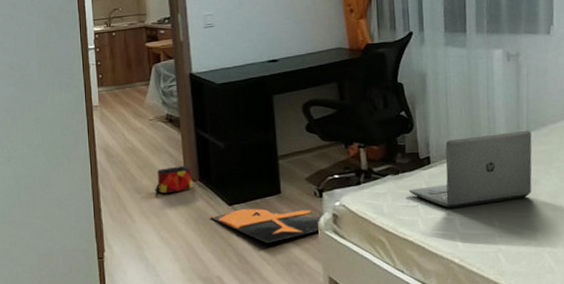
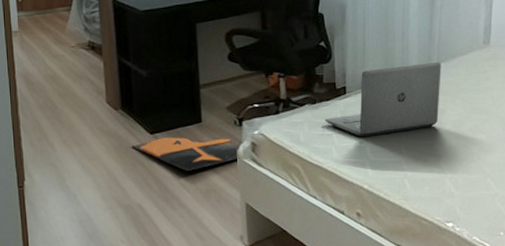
bag: present [154,166,193,193] -> none [75,94,115,122]

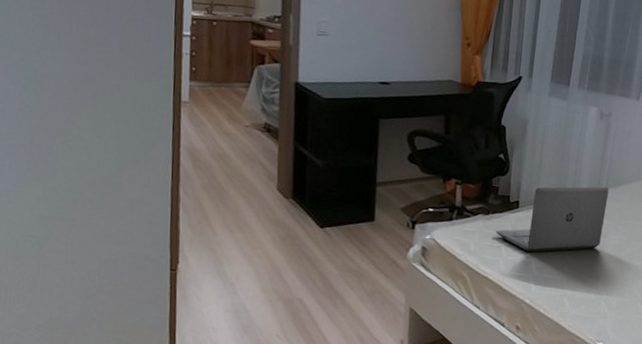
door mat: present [132,137,242,171] -> none [300,232,412,270]

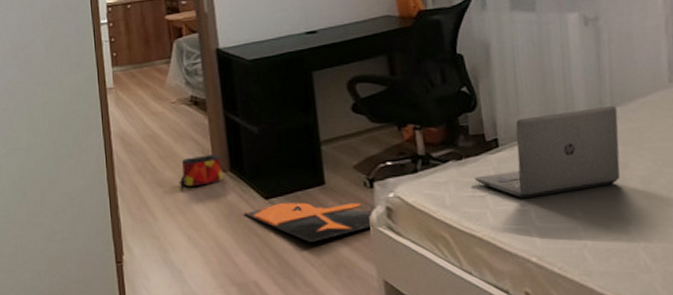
bag: none [242,180,286,208] -> present [179,154,223,187]
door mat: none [300,232,412,270] -> present [244,202,374,242]

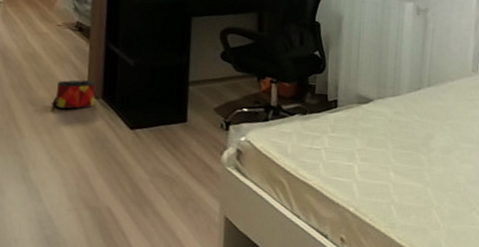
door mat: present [244,202,374,242] -> none [109,134,226,174]
laptop: present [474,105,620,199] -> none [313,84,432,156]

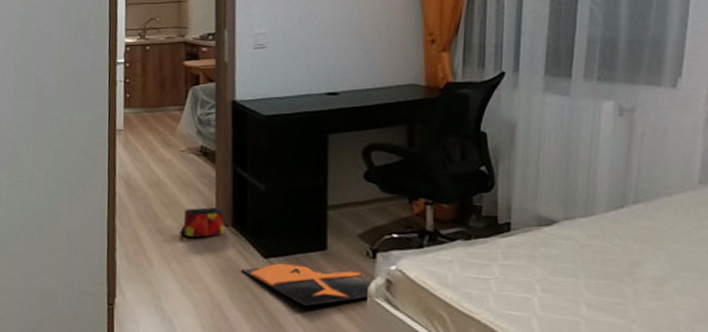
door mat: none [109,134,226,174] -> present [242,263,374,306]

